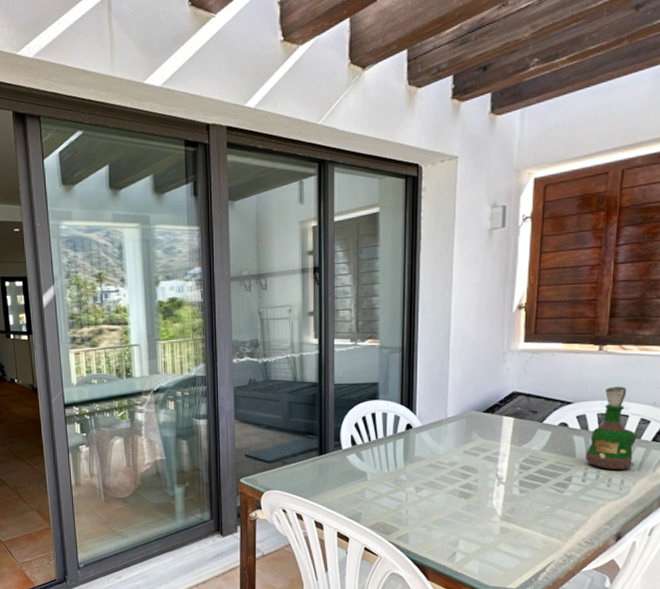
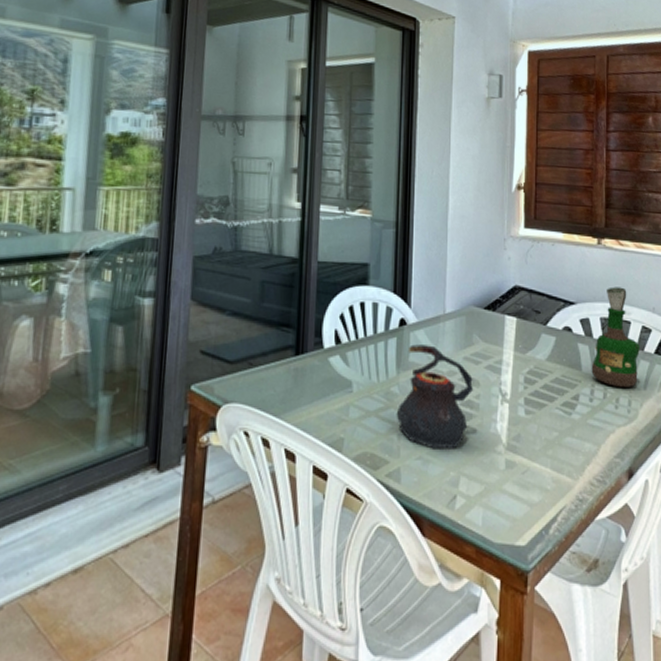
teapot: none [404,443,472,520] -> present [396,344,473,450]

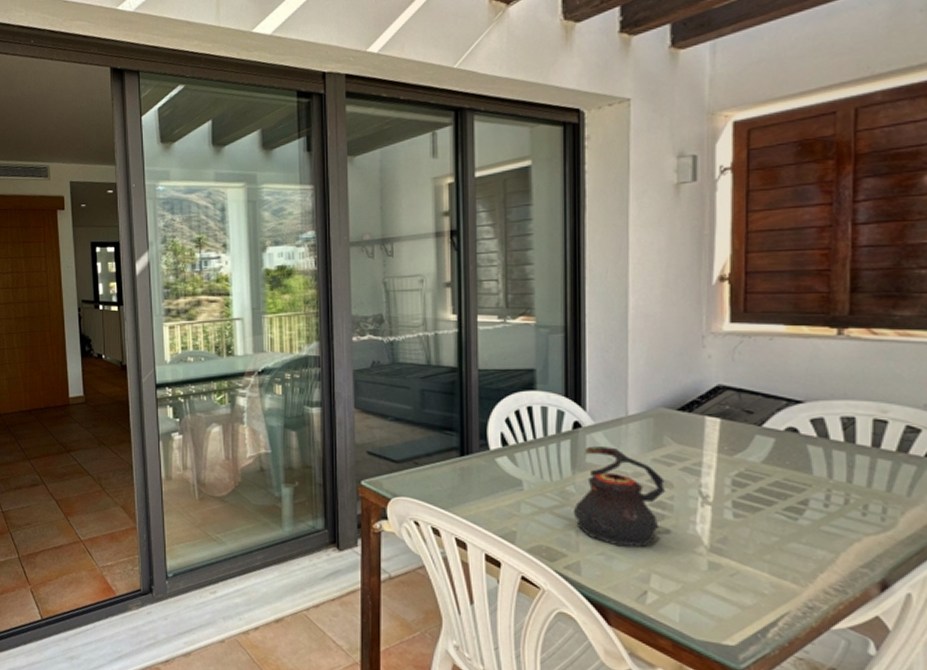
grog bottle: present [591,287,640,387] -> none [826,382,902,493]

